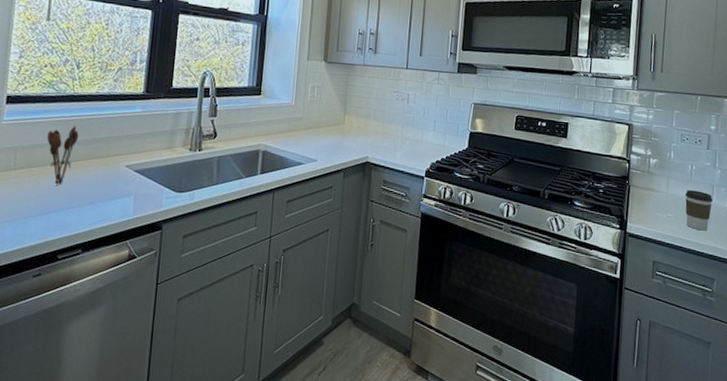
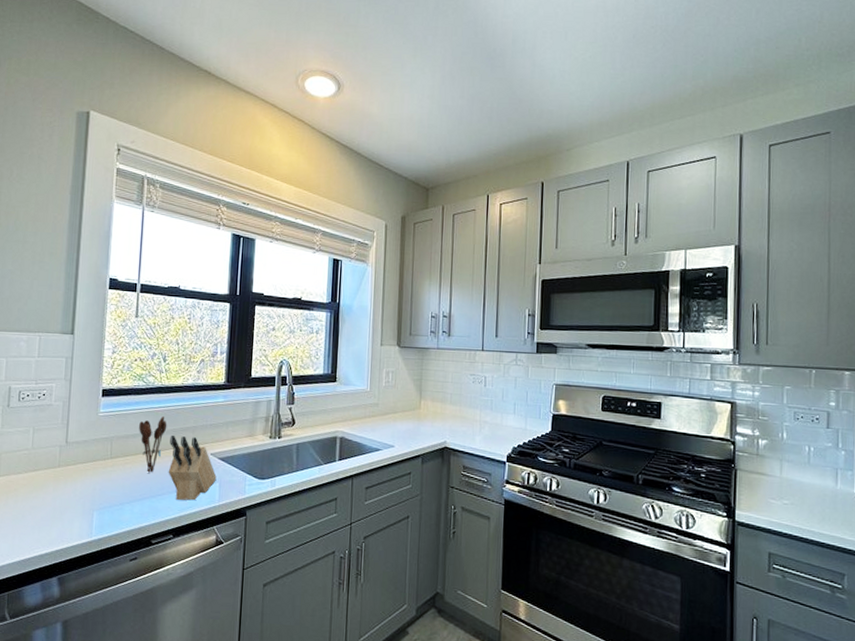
knife block: none [78,145,132,214] -> present [168,434,217,501]
coffee cup: present [685,190,713,231] -> none [803,474,837,520]

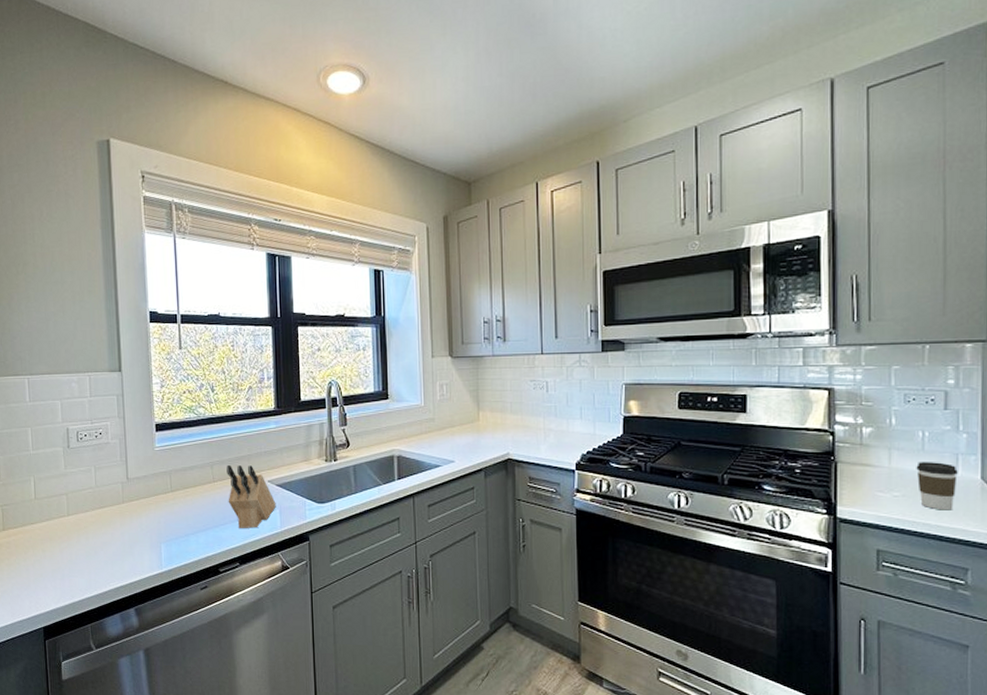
utensil holder: present [139,415,167,474] -> none [195,446,222,505]
coffee cup: none [803,474,837,520] -> present [916,462,958,511]

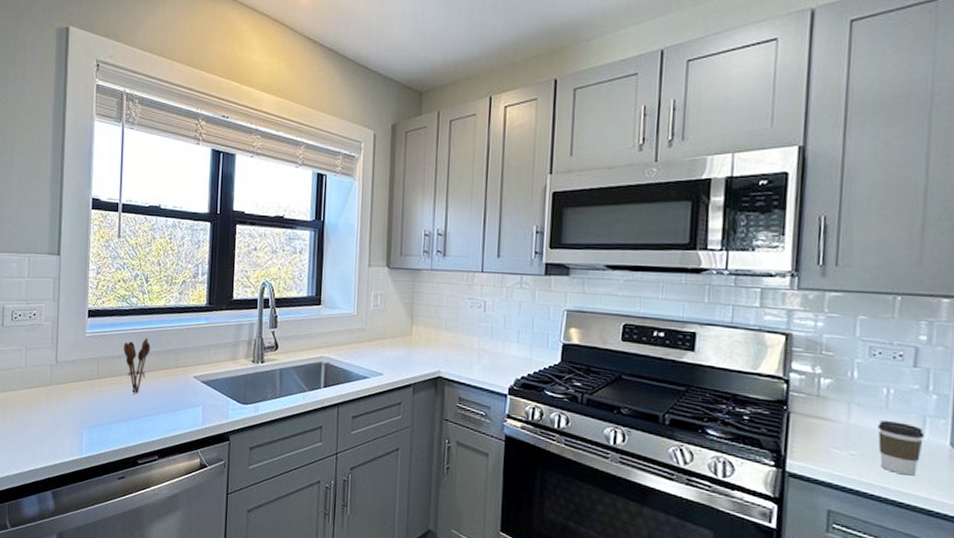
utensil holder: none [195,446,222,505] -> present [124,337,151,395]
knife block: present [226,464,276,528] -> none [152,356,200,423]

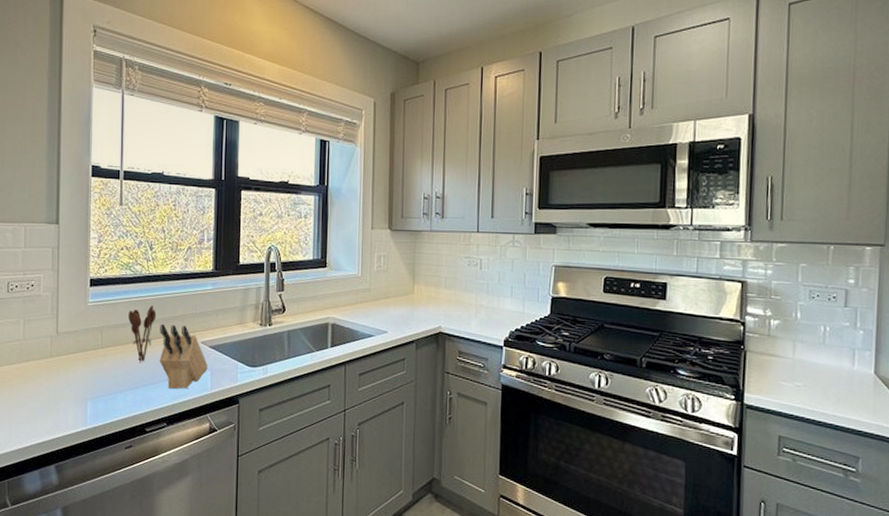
knife block: none [152,356,200,423] -> present [159,323,208,389]
coffee cup: present [877,421,924,476] -> none [817,355,854,402]

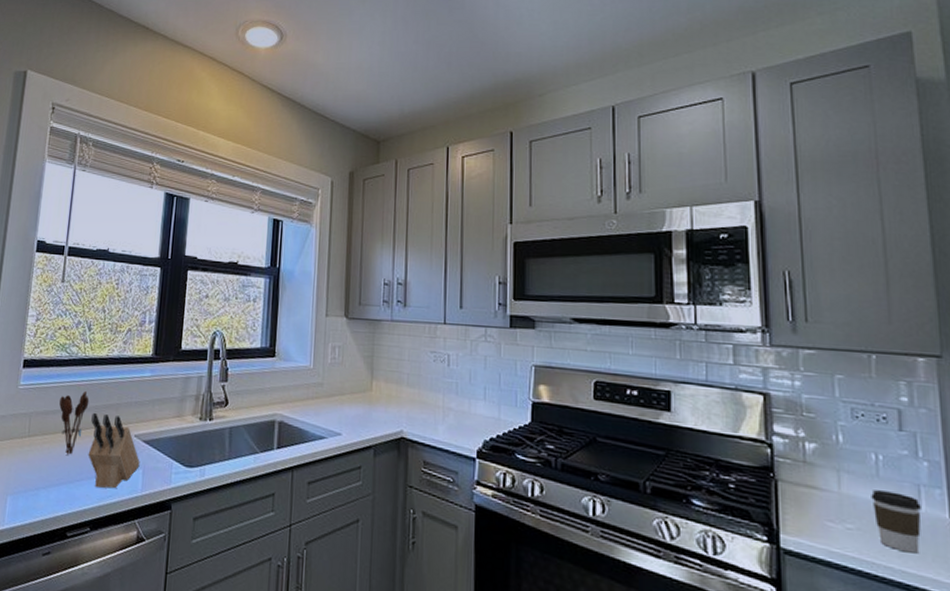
coffee cup: none [817,355,854,402] -> present [871,490,921,554]

